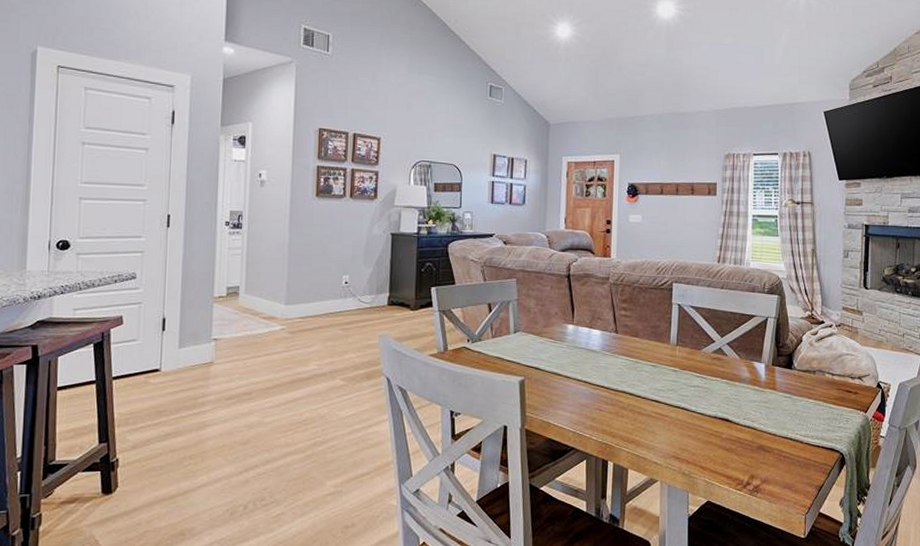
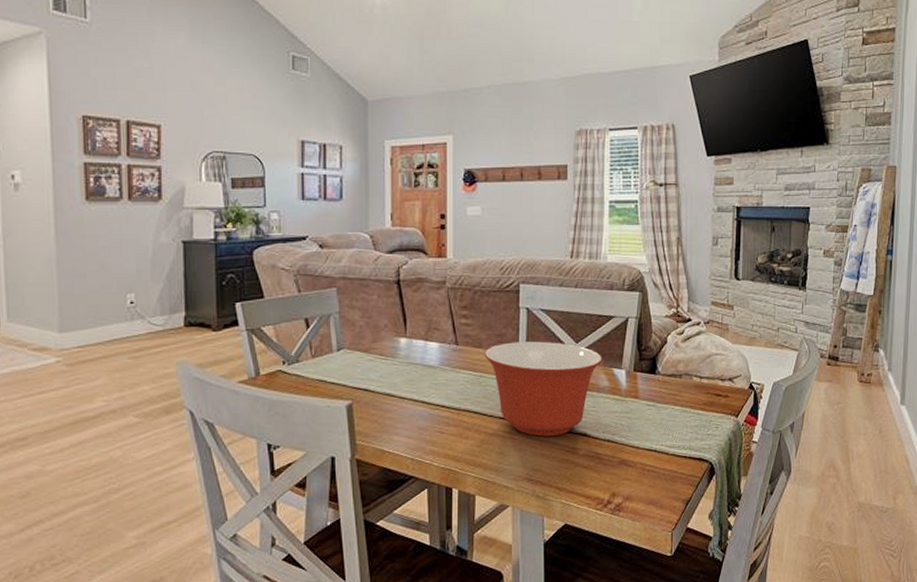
mixing bowl: none [640,333,744,419] -> present [484,341,602,437]

